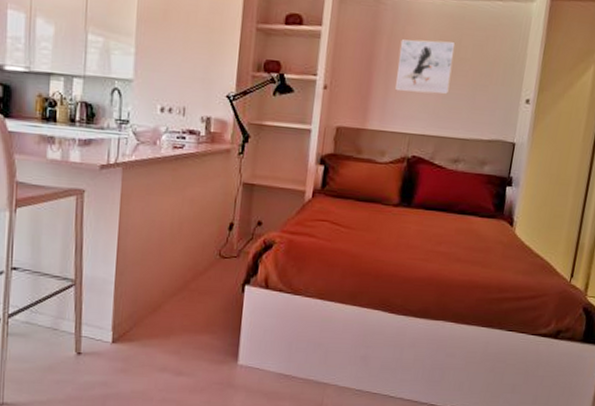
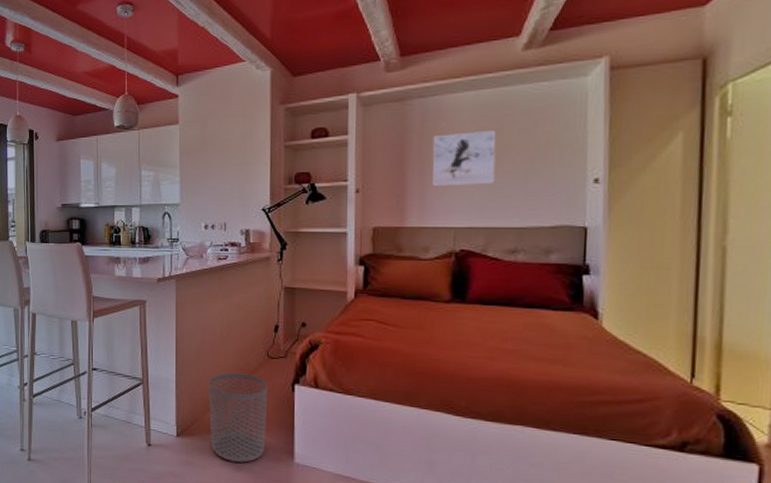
waste bin: none [150,272,218,367] -> present [208,372,268,463]

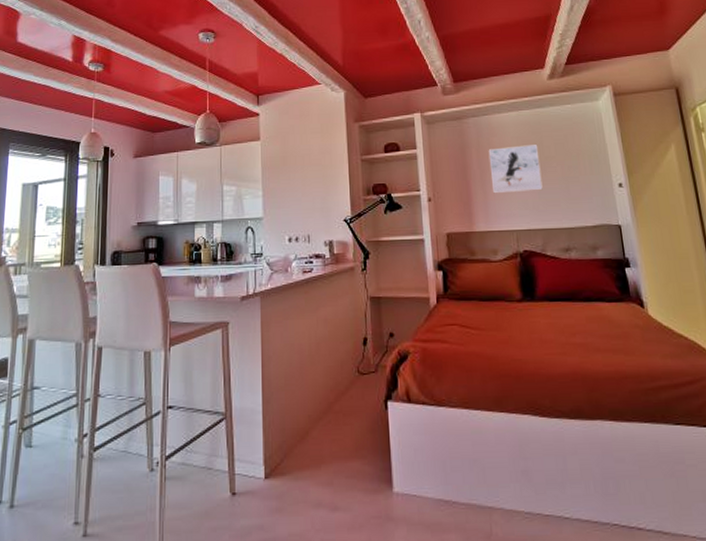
waste bin: present [208,372,268,463] -> none [298,394,362,501]

